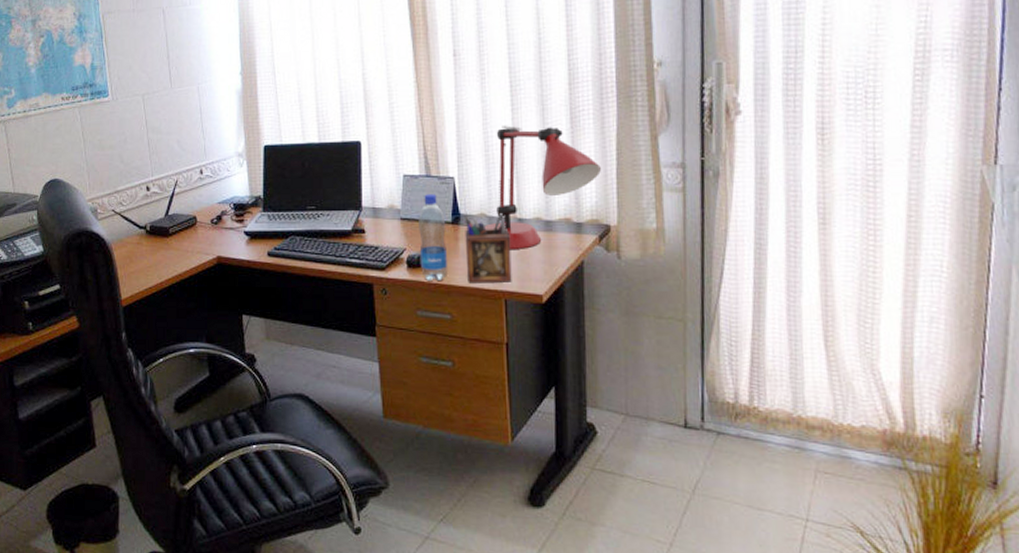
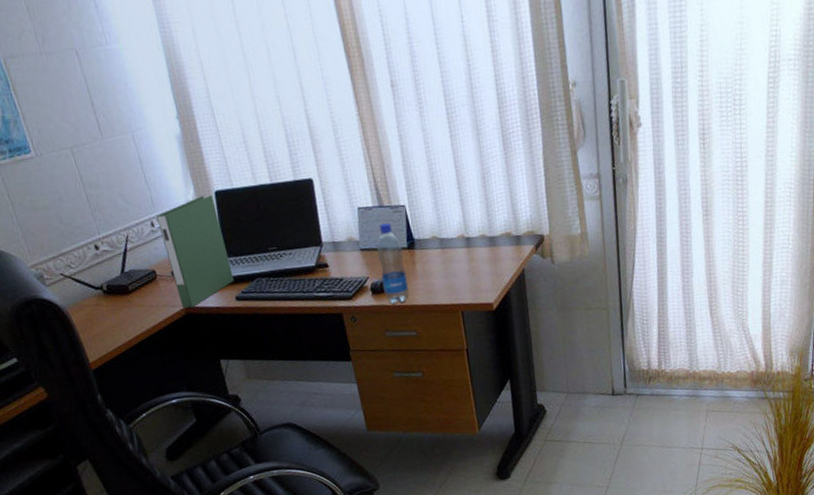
binder: none [206,148,269,257] -> present [156,194,234,308]
desk organizer: present [465,212,512,284] -> none [419,233,466,301]
desk lamp: present [484,125,601,249] -> none [437,150,532,266]

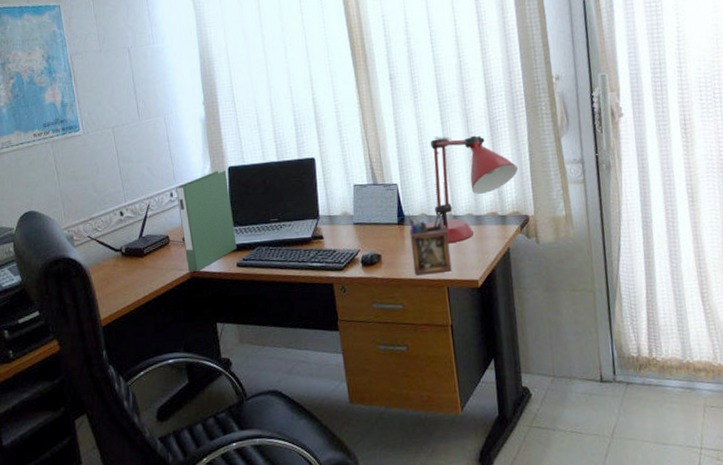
bottle: present [377,223,410,305] -> none [369,200,398,277]
desk organizer: none [419,233,466,301] -> present [408,211,452,276]
desk lamp: none [437,150,532,266] -> present [425,135,518,243]

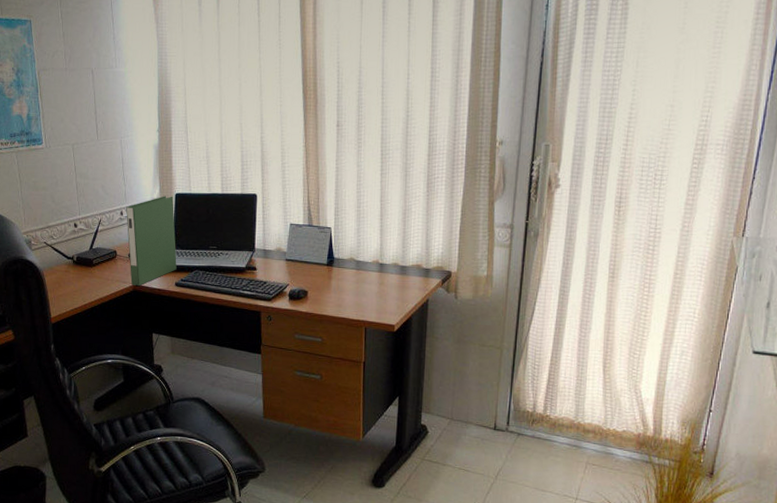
desk organizer: present [408,211,452,276] -> none [336,257,373,314]
desk lamp: present [425,135,518,243] -> none [352,187,448,288]

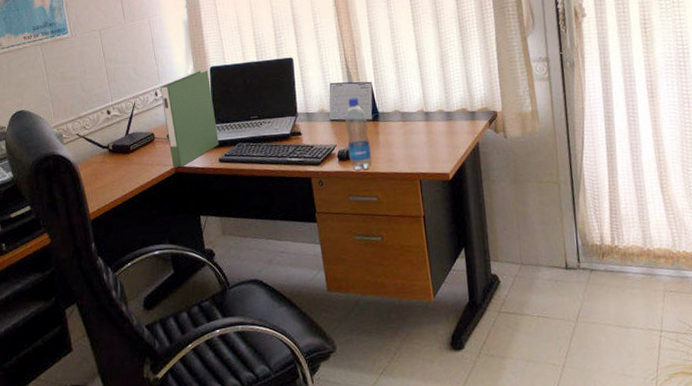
bottle: none [299,240,322,312] -> present [345,97,372,171]

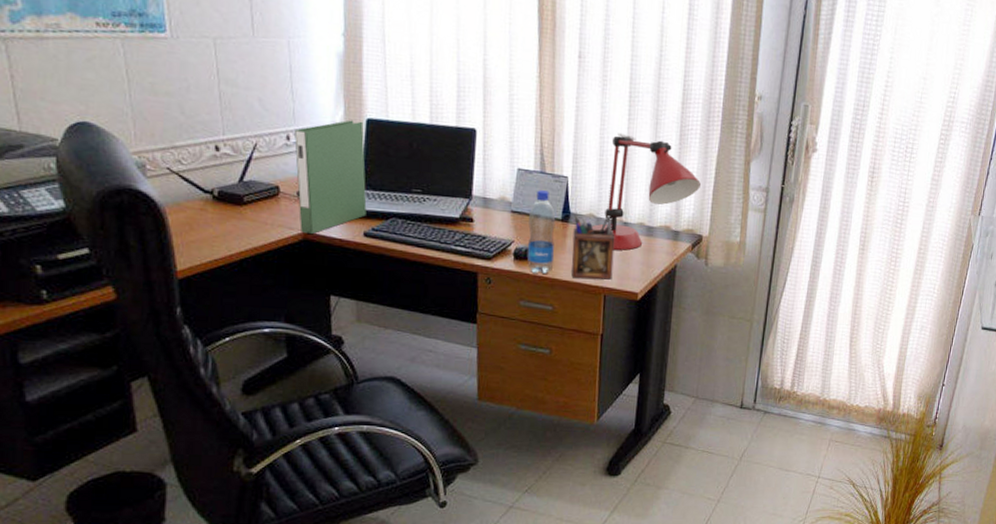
desk organizer: none [382,108,424,169] -> present [571,214,615,280]
desk lamp: none [398,35,486,138] -> present [591,133,701,250]

